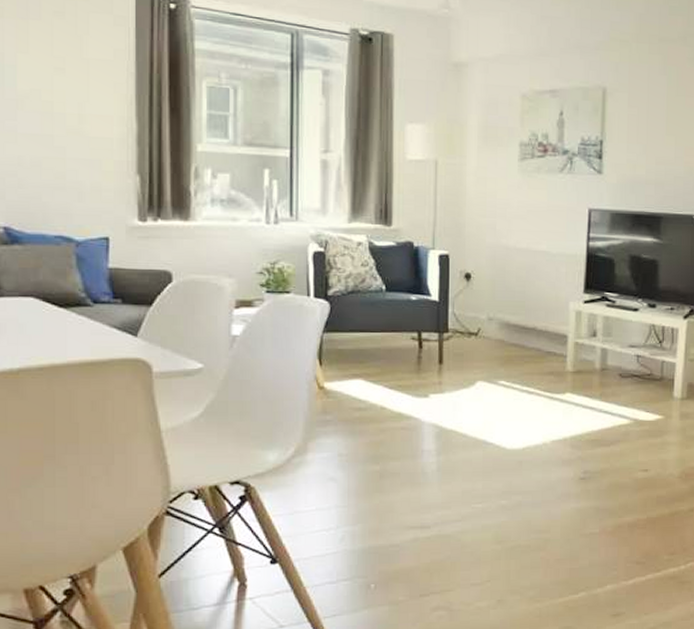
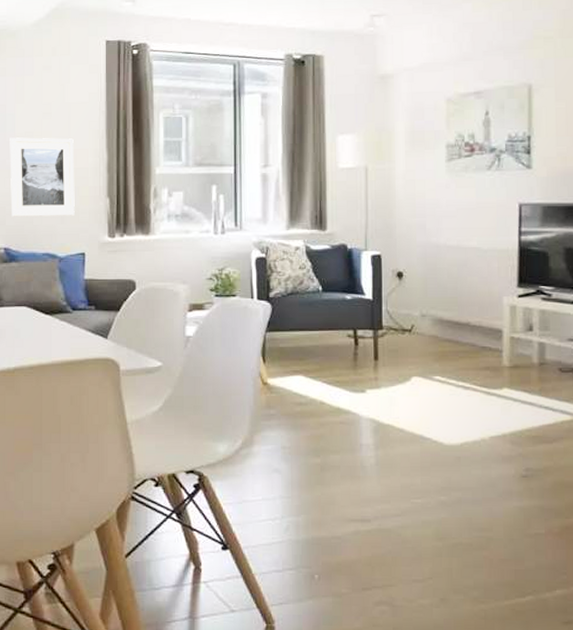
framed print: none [9,94,96,194] -> present [10,137,75,217]

